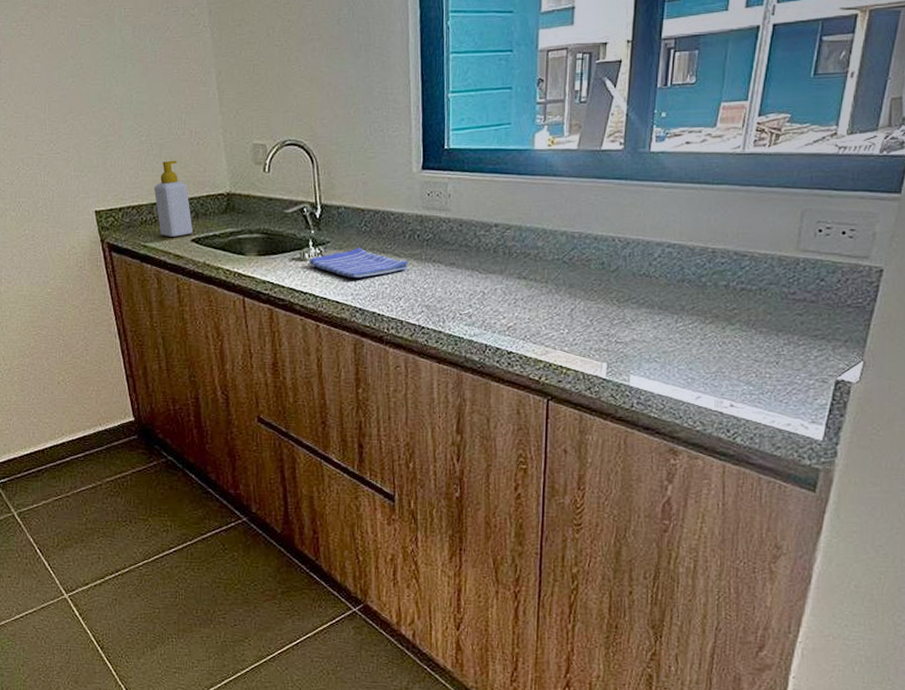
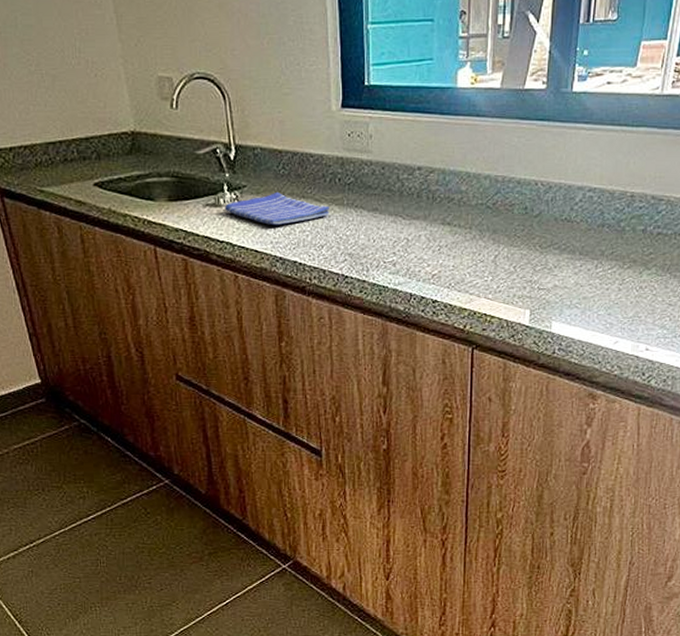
soap bottle: present [153,160,193,237] -> none [48,93,96,180]

